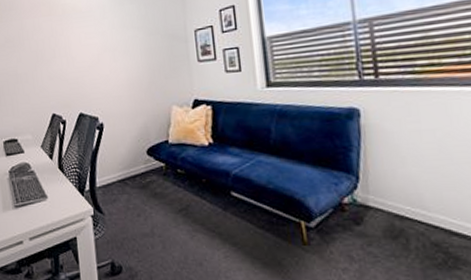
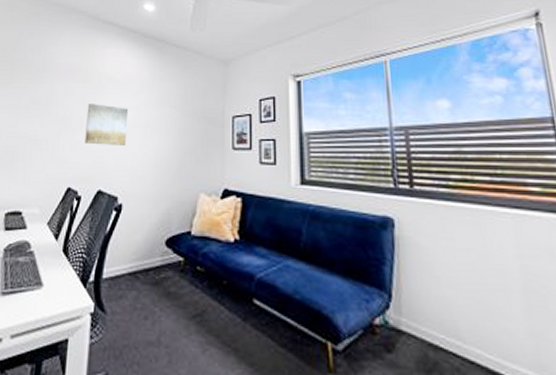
wall art: none [56,34,97,73] -> present [85,104,129,145]

